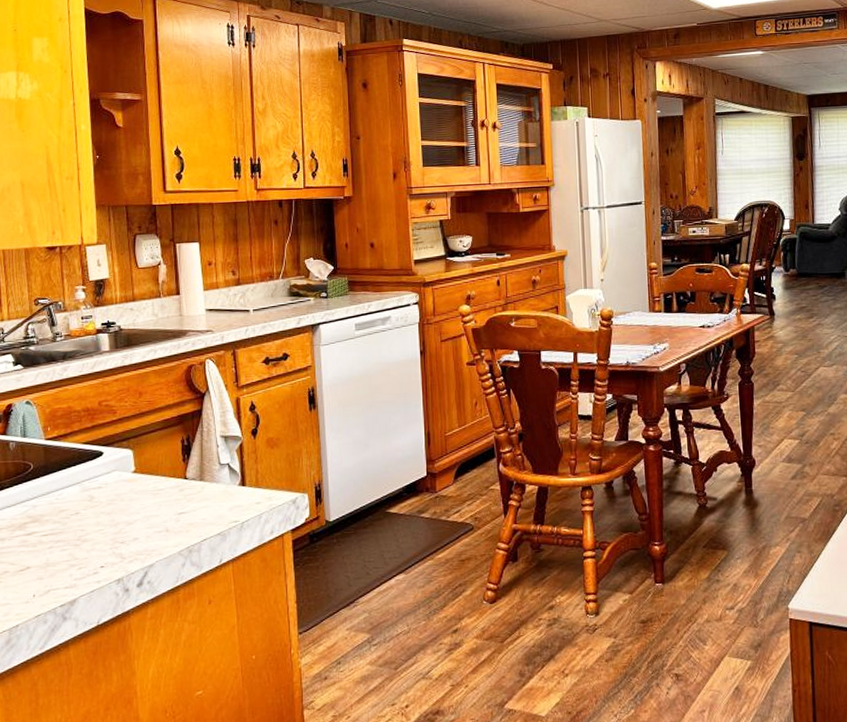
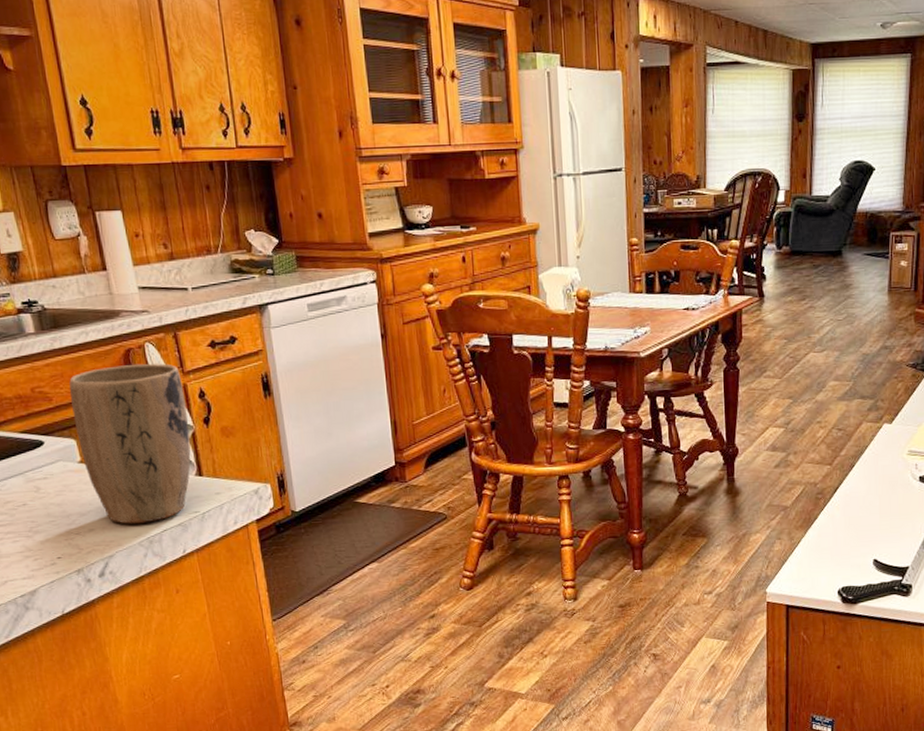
plant pot: none [133,378,238,533] -> present [69,363,191,524]

